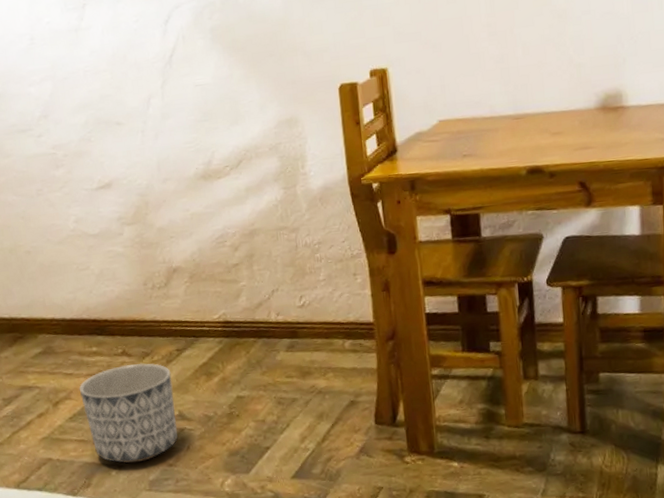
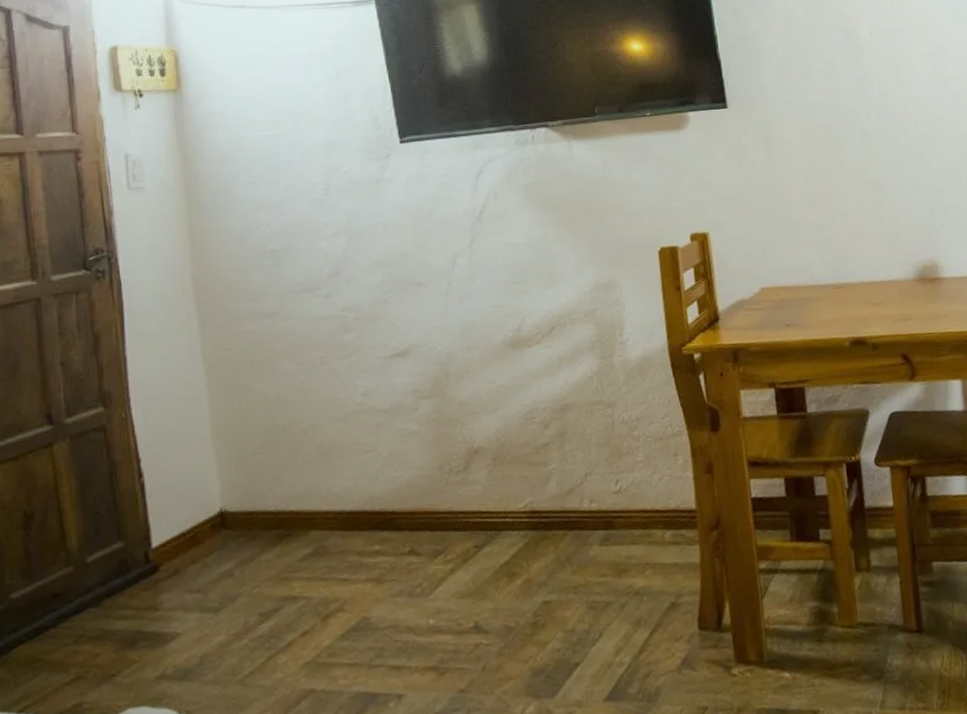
planter: present [79,362,178,464] -> none [355,563,472,691]

